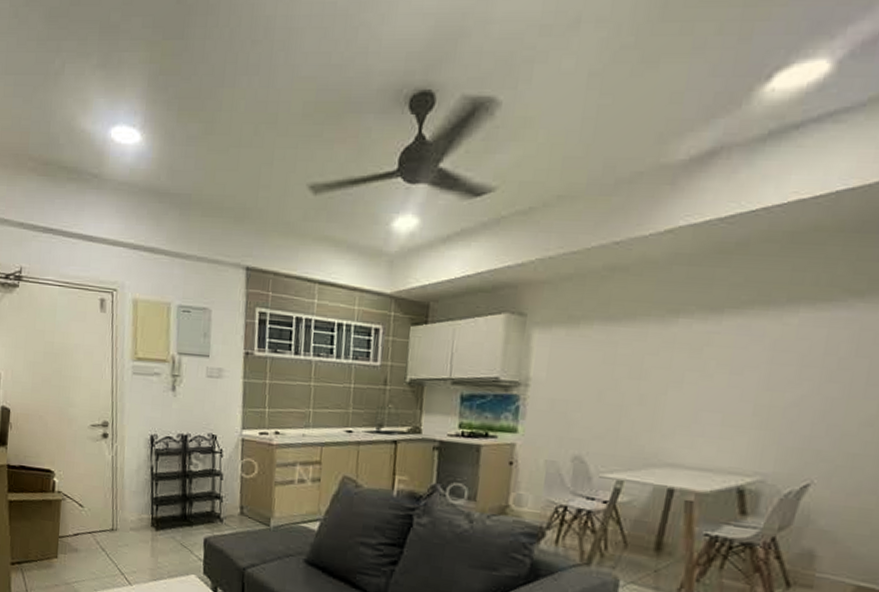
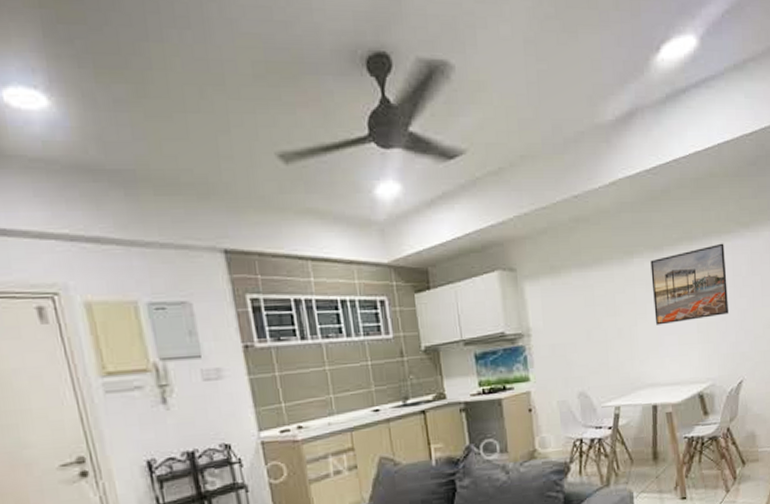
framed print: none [693,312,819,401] -> present [650,243,728,325]

